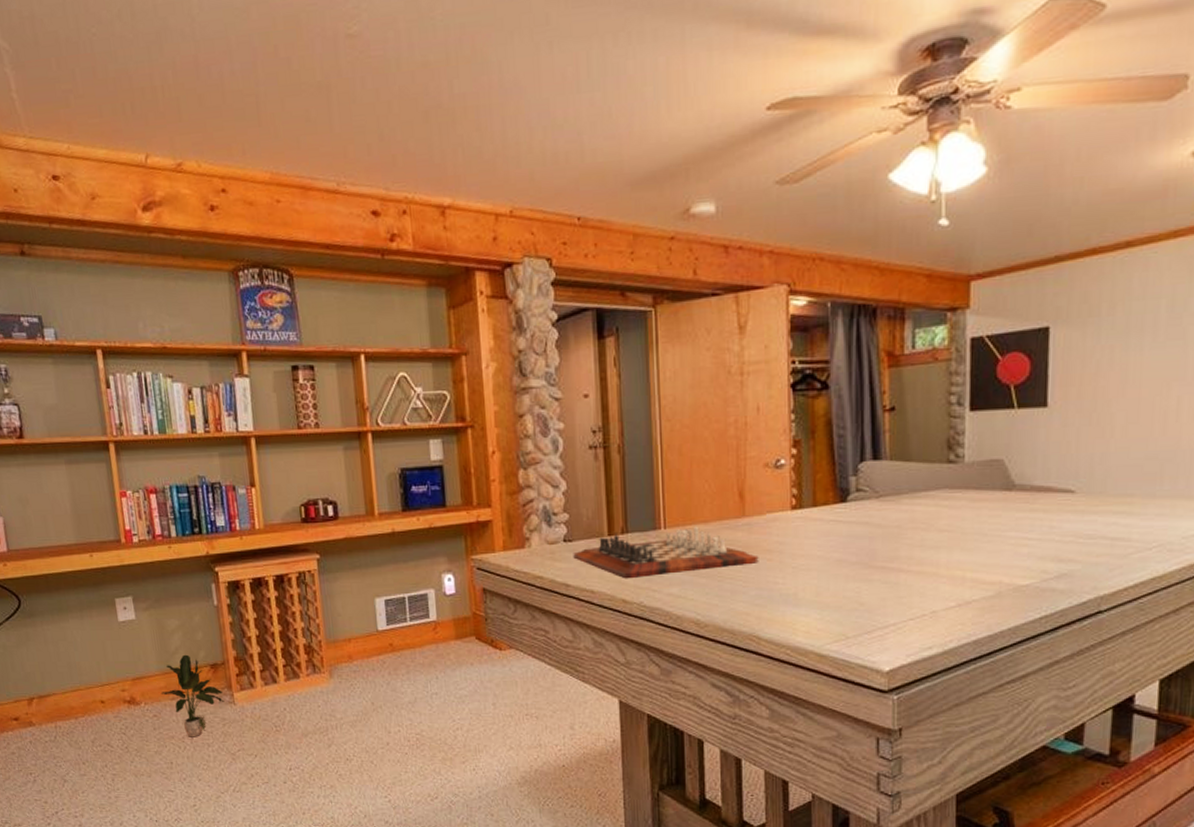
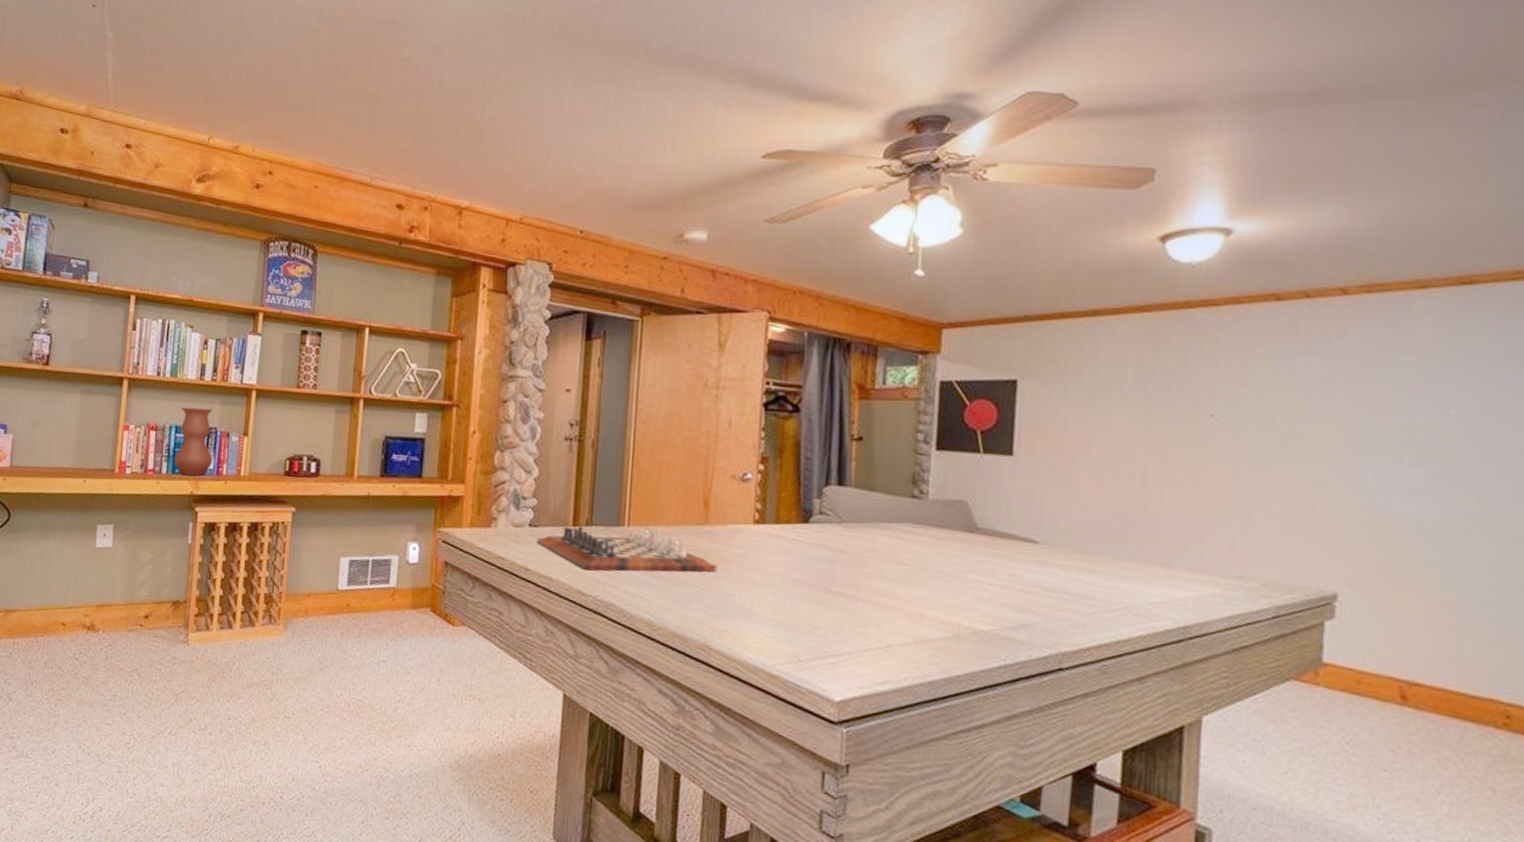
potted plant: present [160,654,225,737] -> none [120,588,179,673]
vase: none [177,463,223,536] -> present [174,407,213,477]

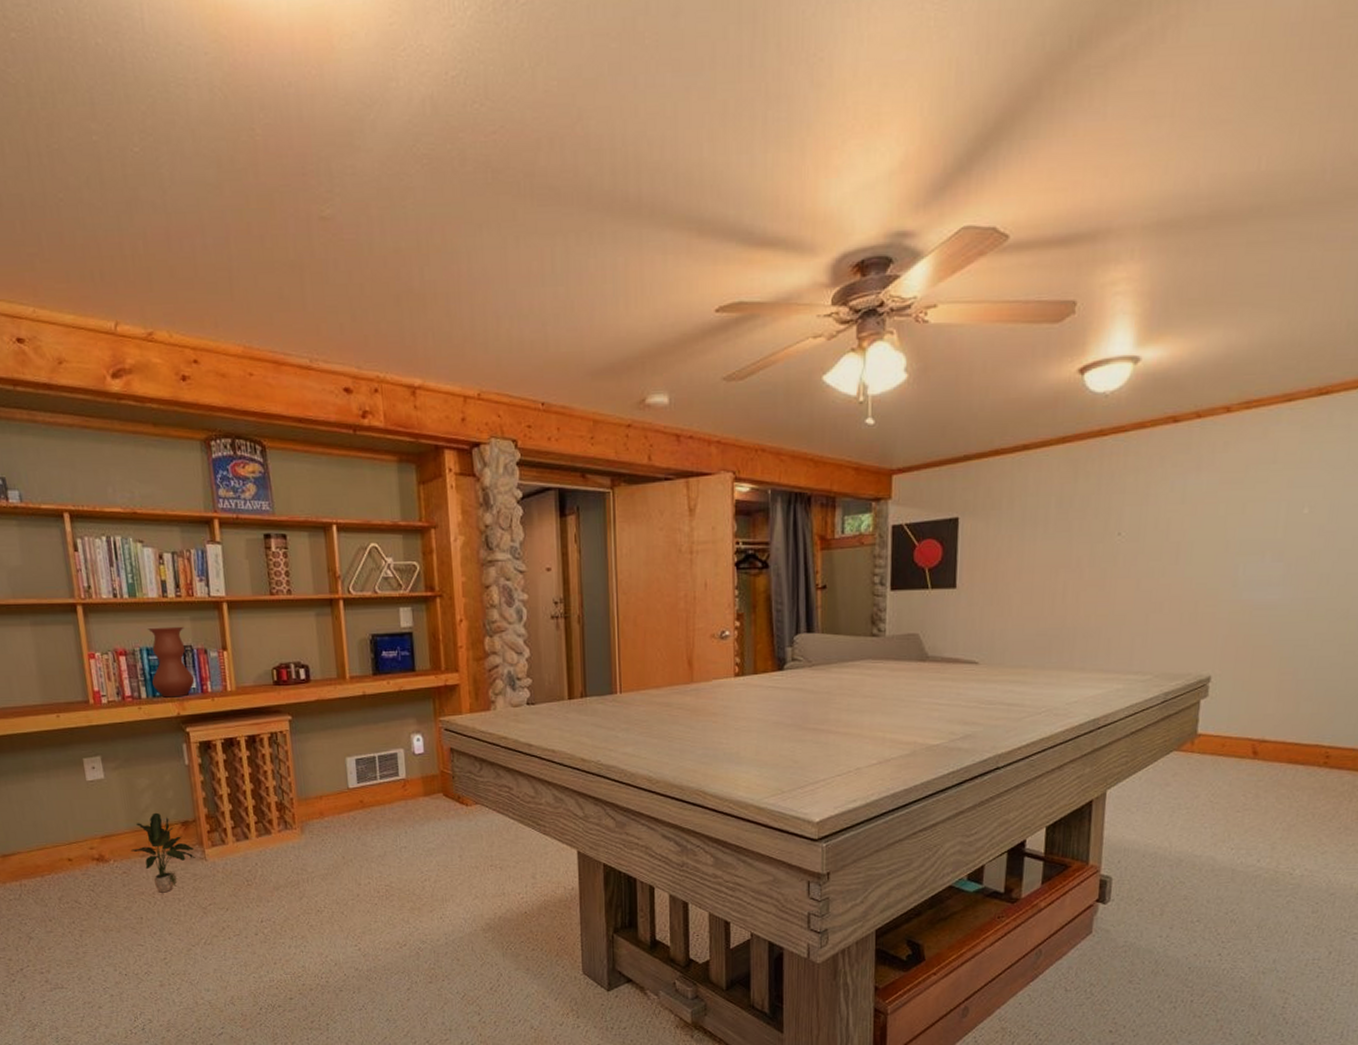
potted plant: none [120,588,179,673] -> present [130,812,196,893]
gameboard: present [536,524,718,572] -> none [535,689,705,740]

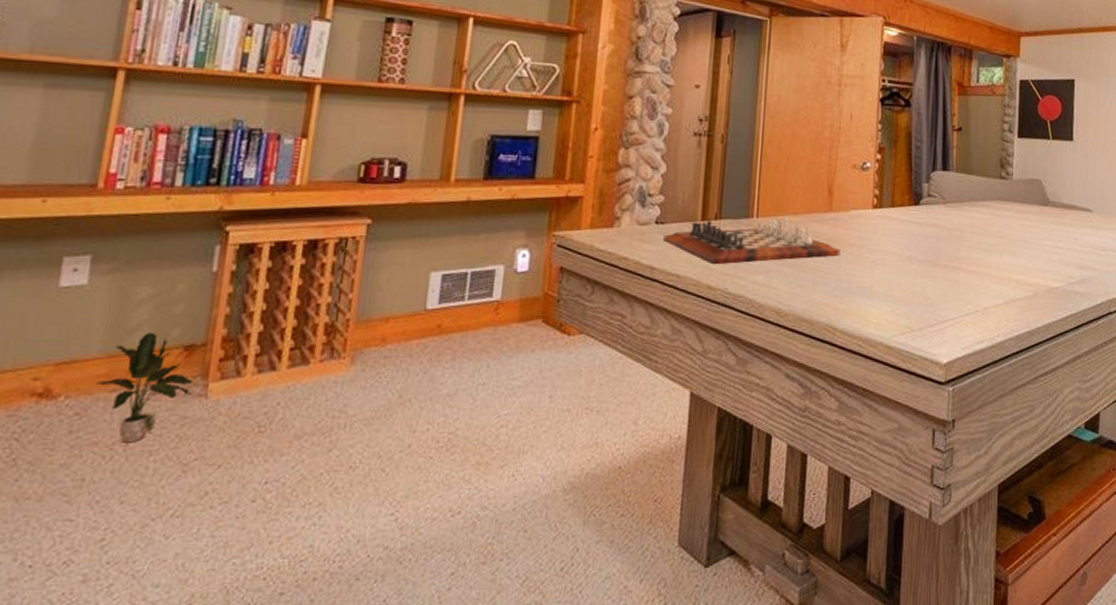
vase: present [148,626,195,698] -> none [195,105,258,188]
gameboard: none [535,689,705,740] -> present [663,215,841,265]

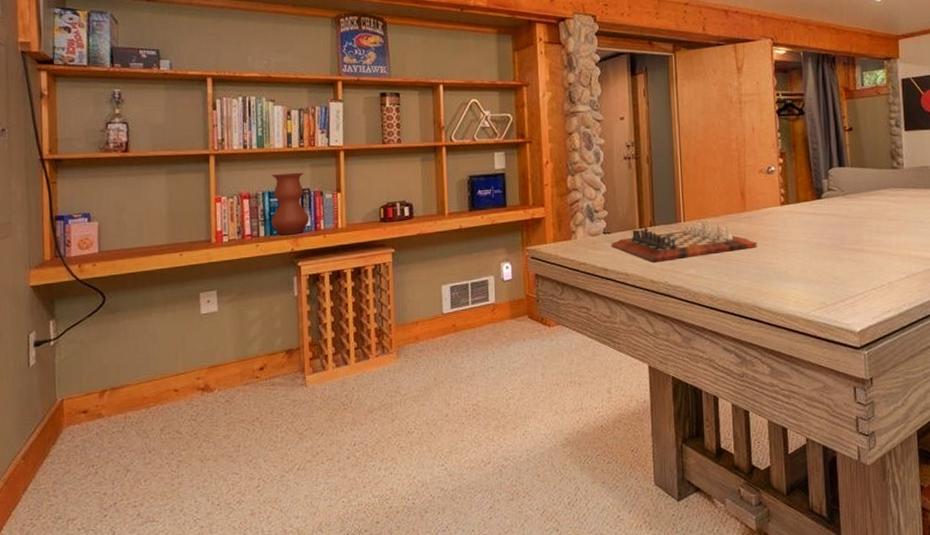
potted plant: present [95,332,192,443] -> none [235,342,297,420]
vase: none [195,105,258,188] -> present [271,172,310,235]

